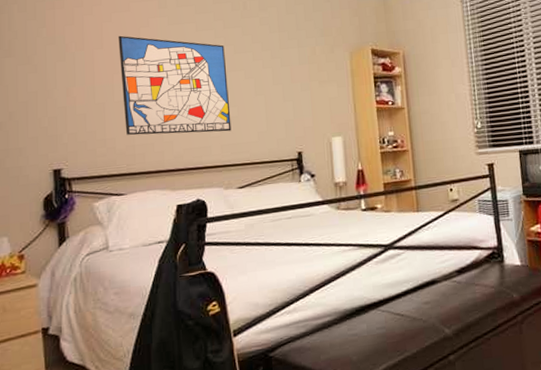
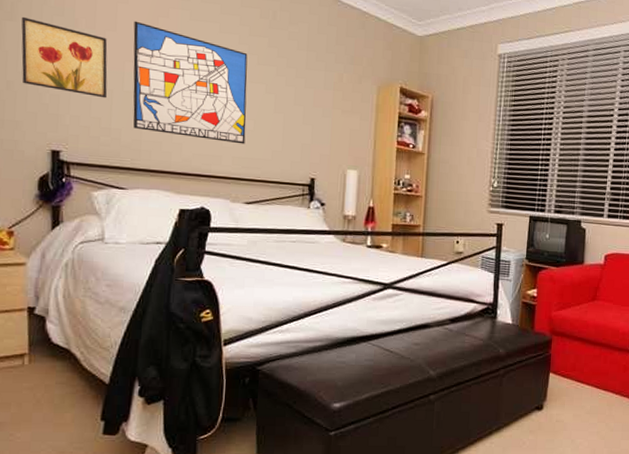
wall art: none [18,51,99,113] -> present [21,16,108,99]

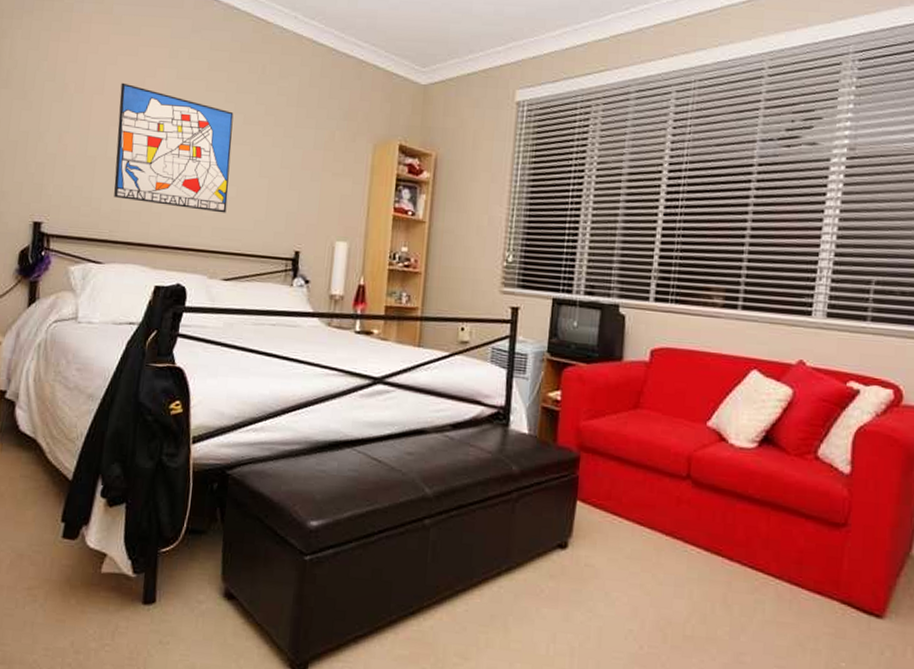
wall art: present [21,16,108,99] -> none [11,83,94,166]

